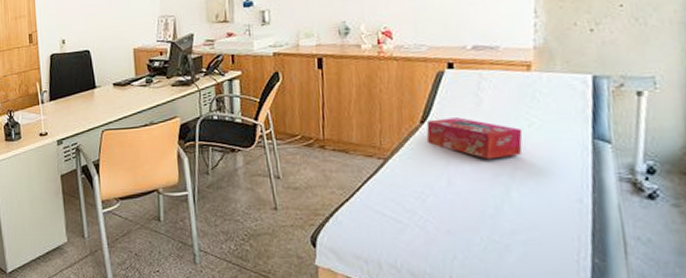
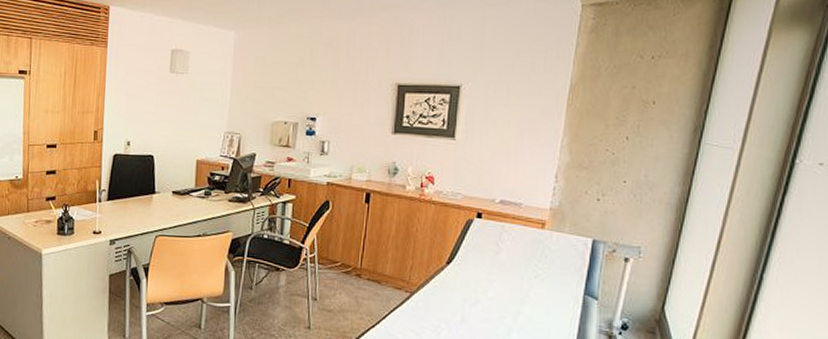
tissue box: present [426,117,523,159] -> none [449,262,529,303]

